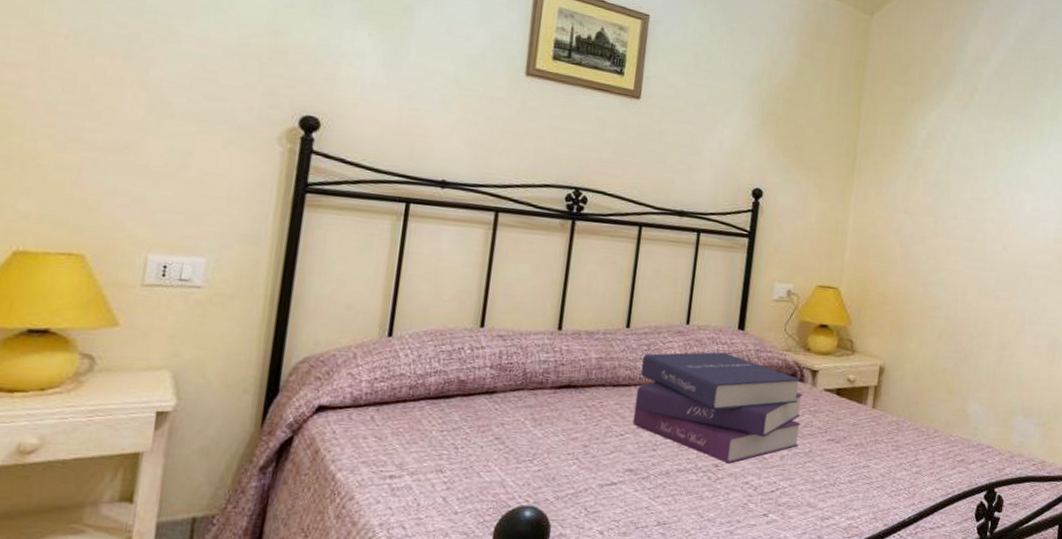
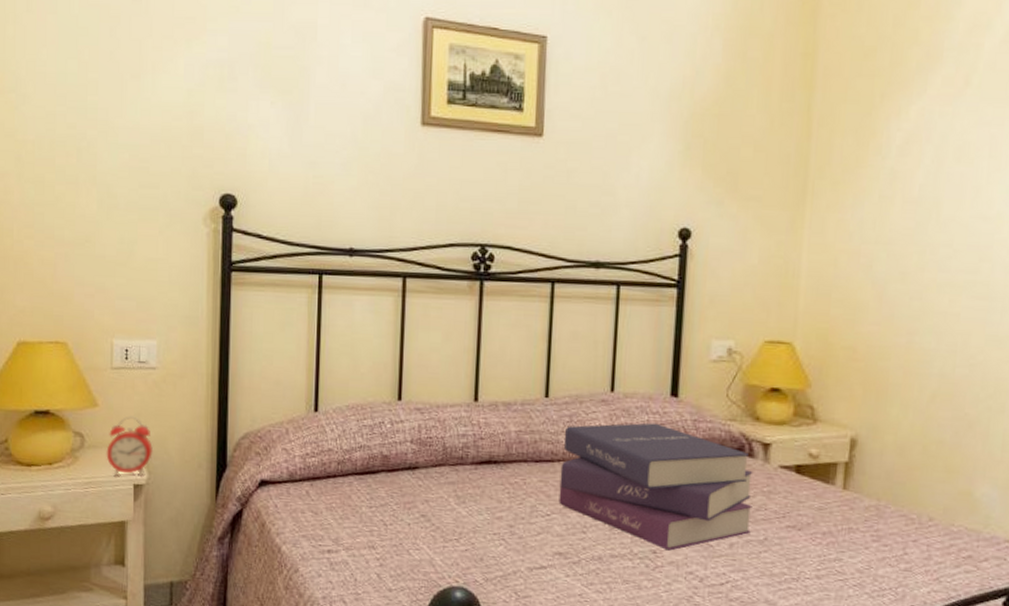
alarm clock: none [122,337,188,402] -> present [106,415,154,476]

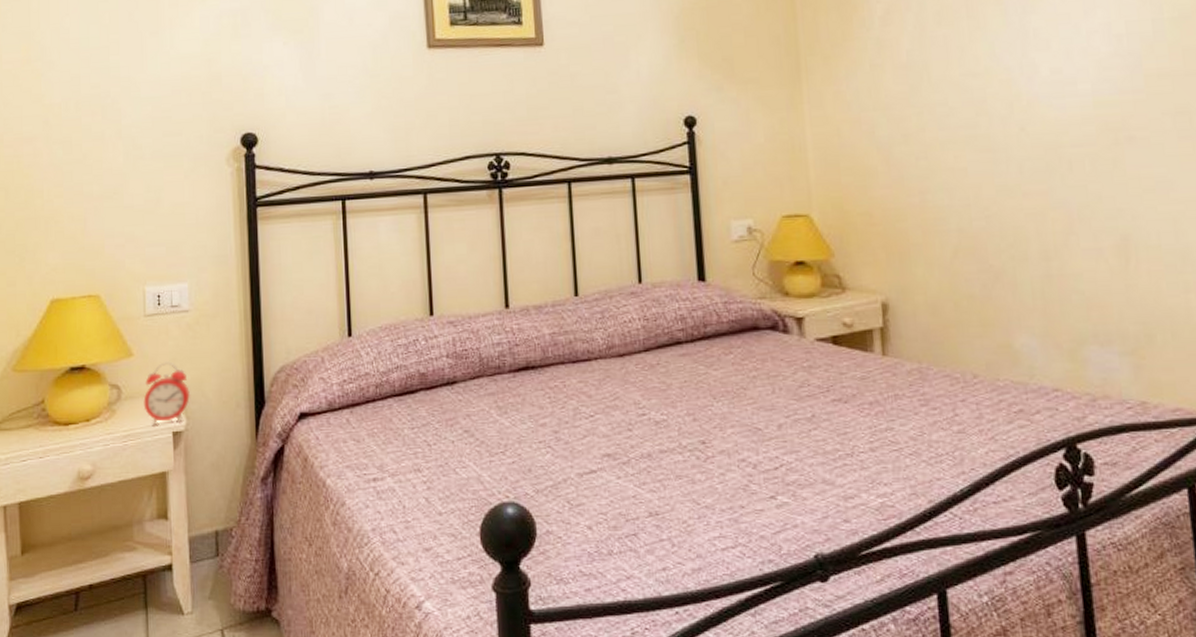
book: present [558,422,753,551] -> none [597,309,797,439]

